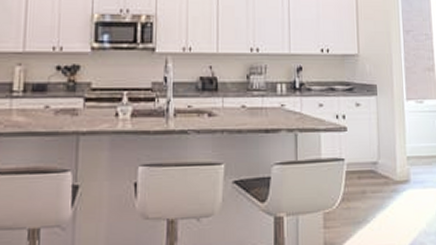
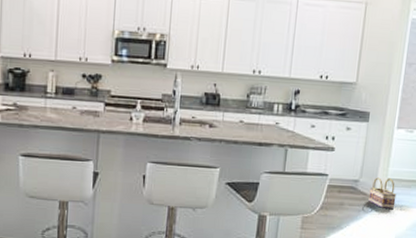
basket: none [390,156,420,192] -> present [368,177,397,209]

